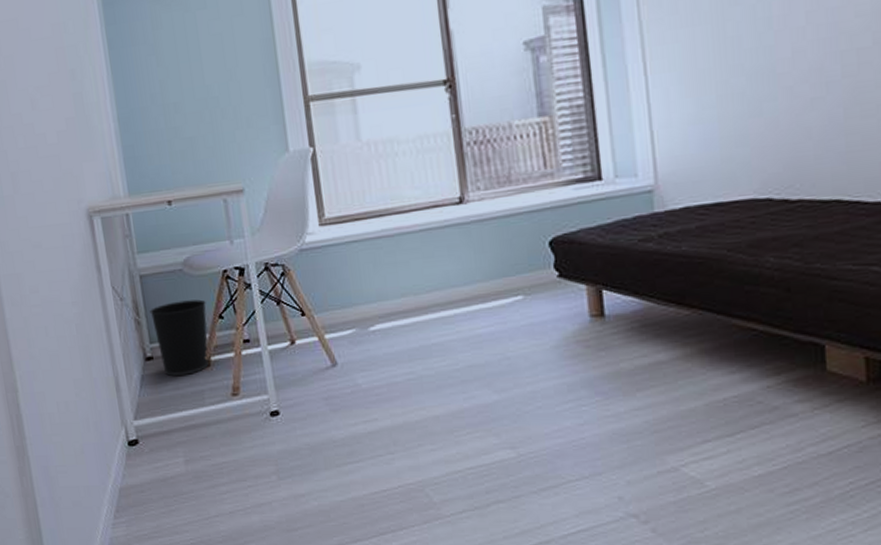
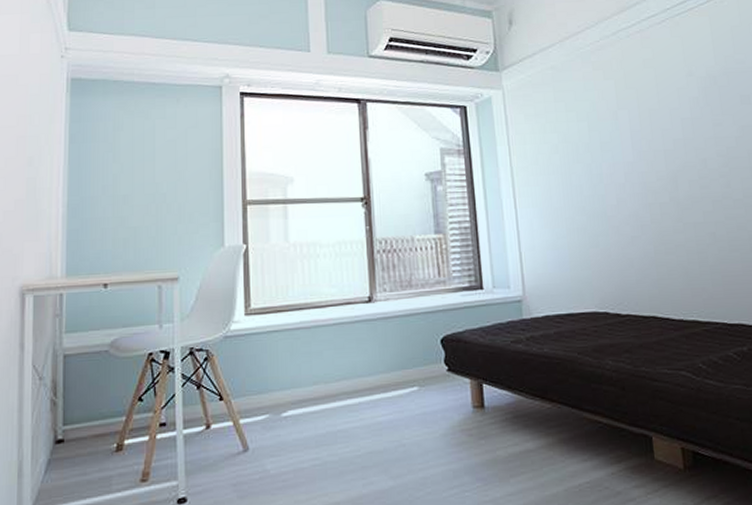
wastebasket: present [149,299,209,376] -> none [68,381,127,460]

